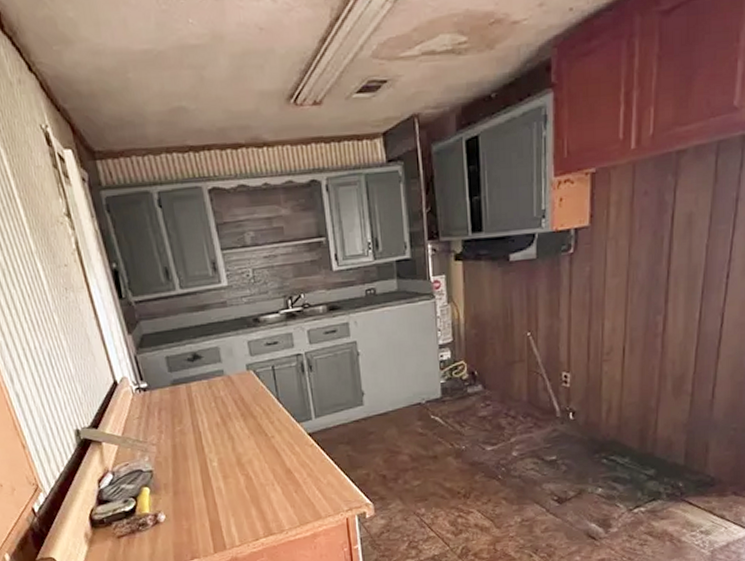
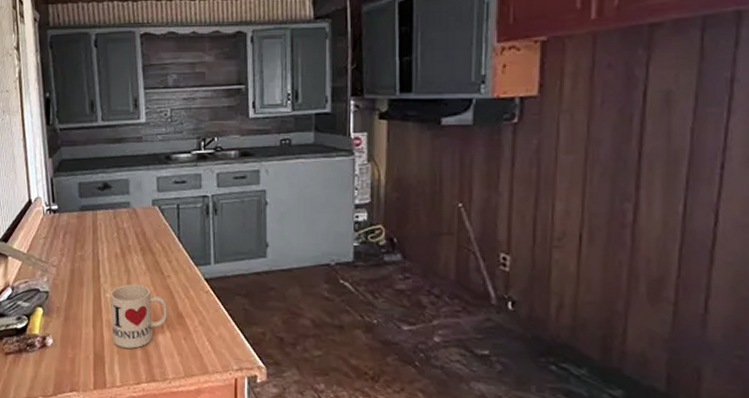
mug: none [216,449,276,510] -> present [110,284,167,349]

